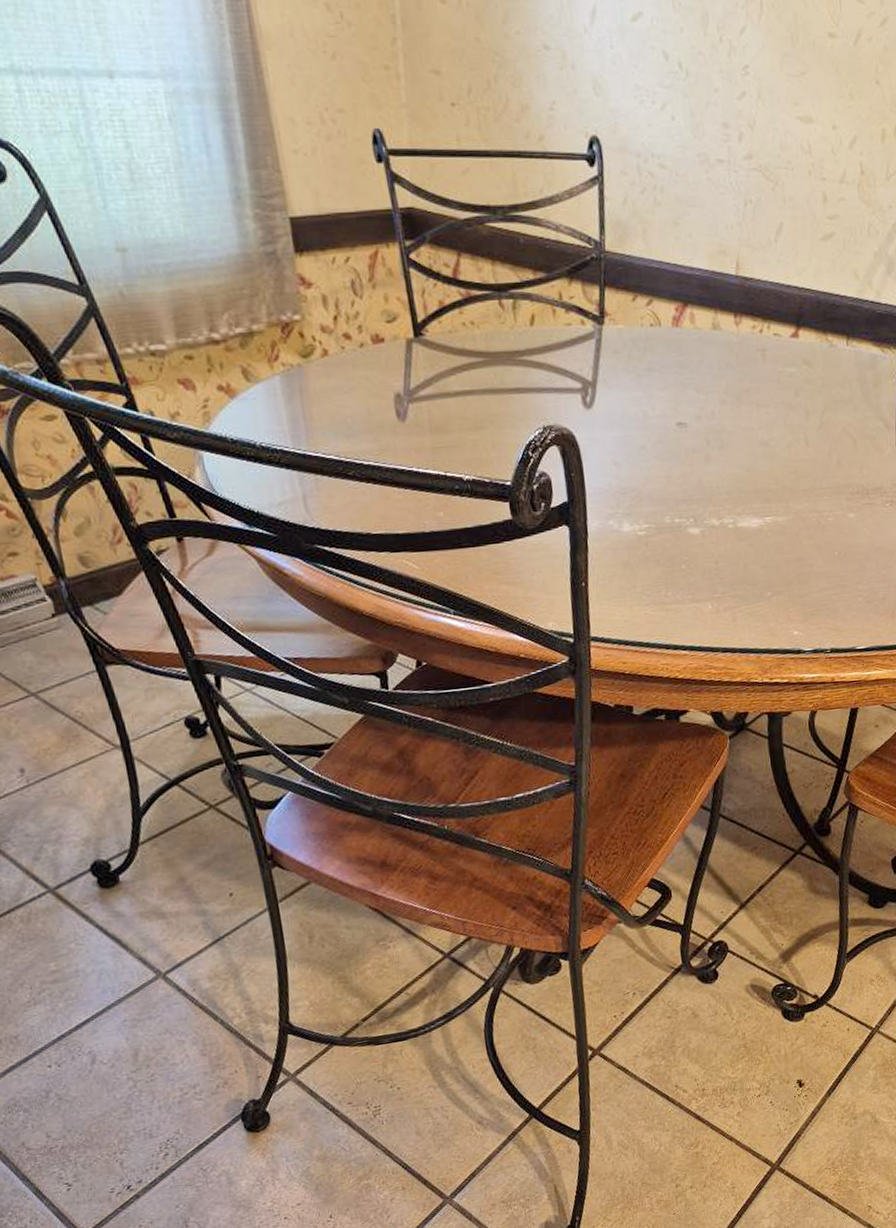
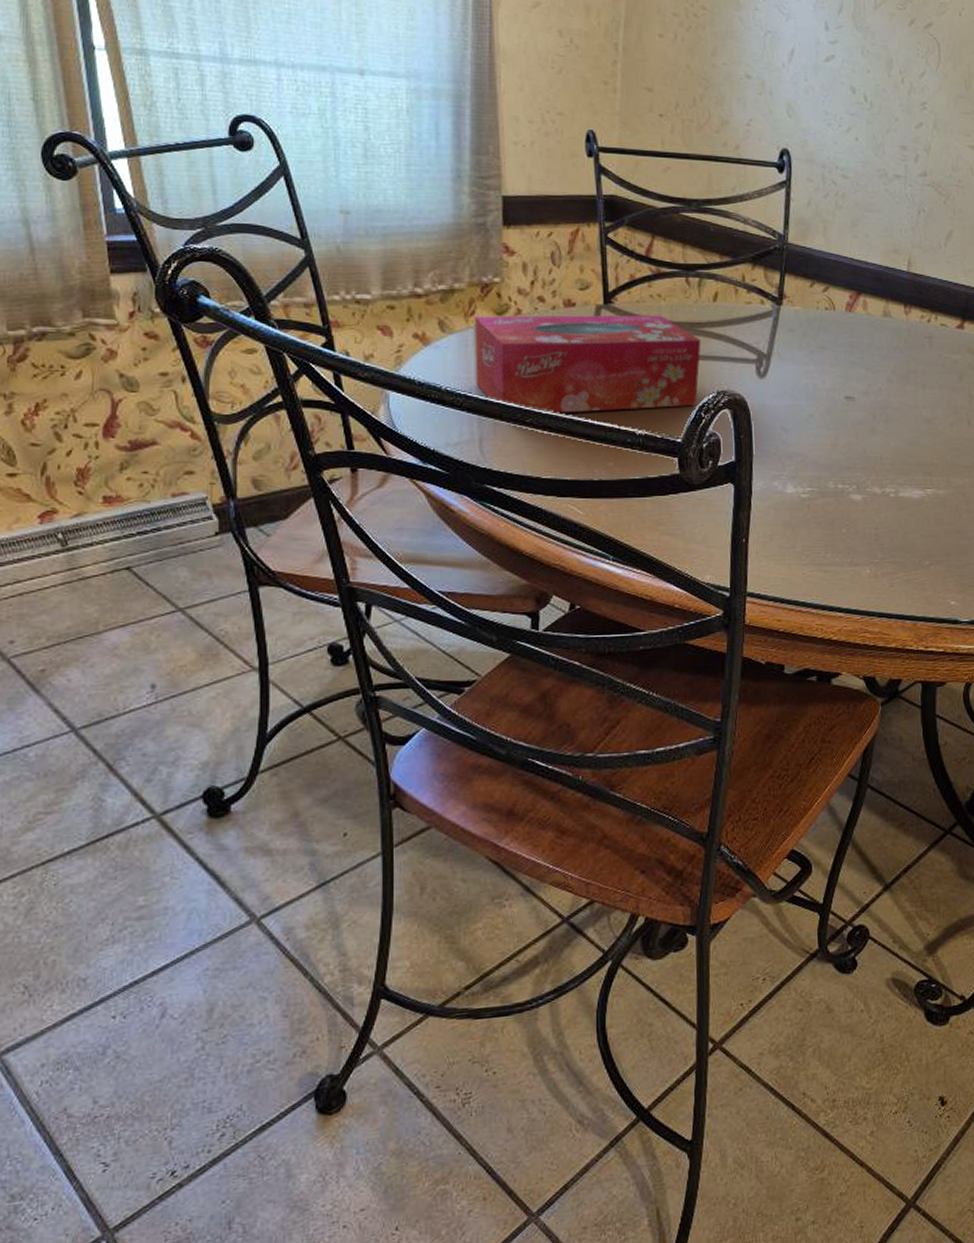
tissue box: none [279,345,523,463] -> present [475,314,701,413]

